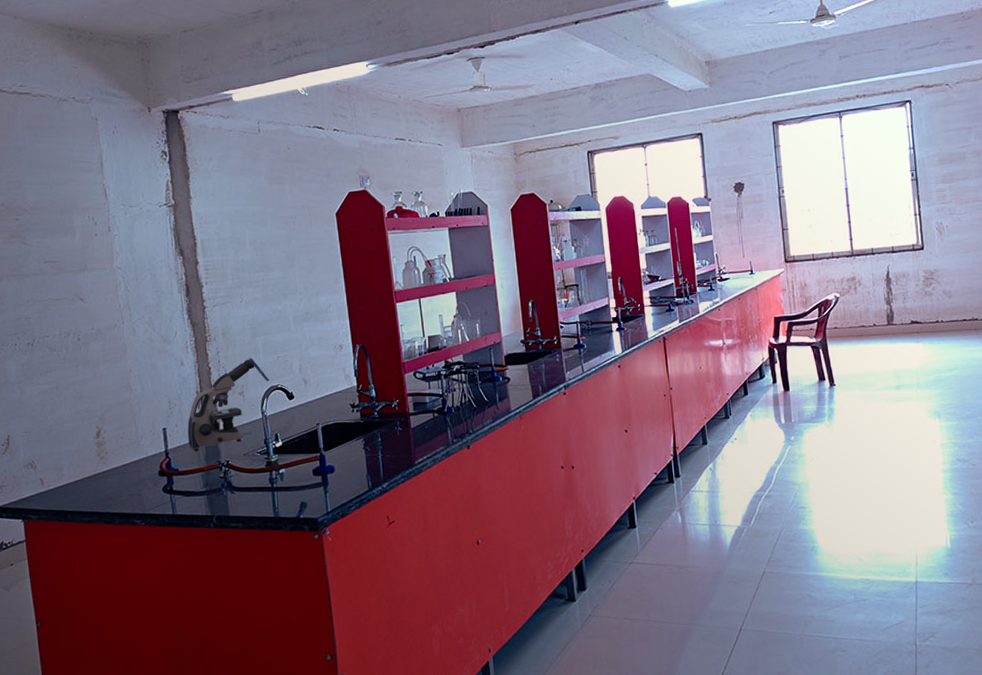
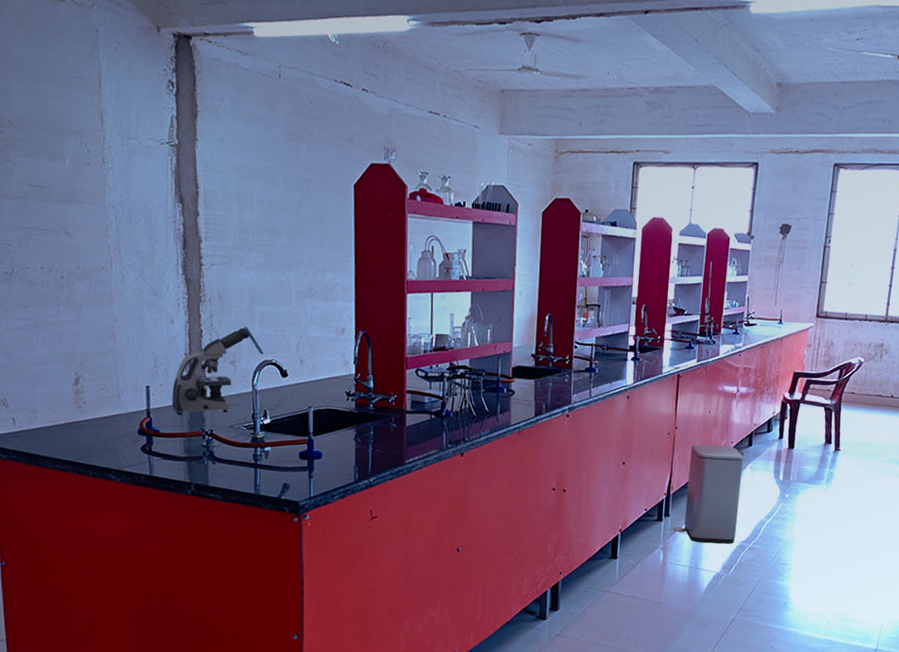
pedal bin: none [685,398,750,499] -> present [672,444,744,544]

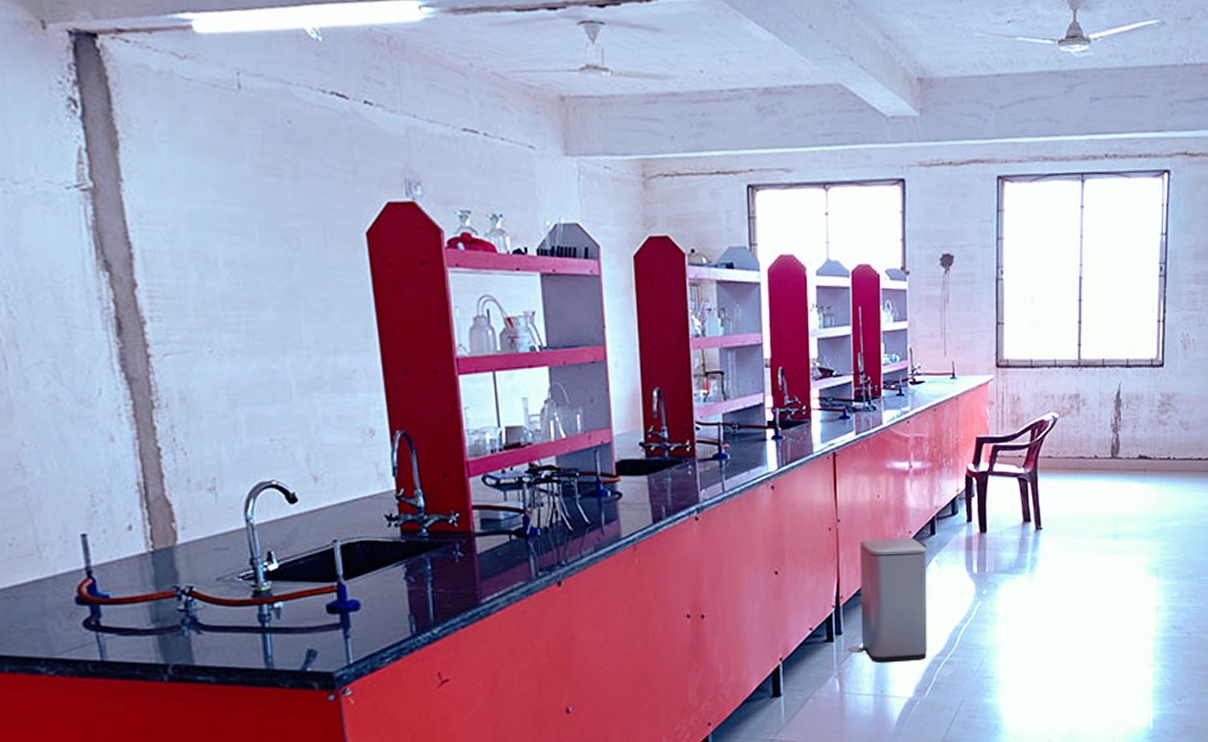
microscope: present [172,326,264,415] -> none [122,438,258,570]

